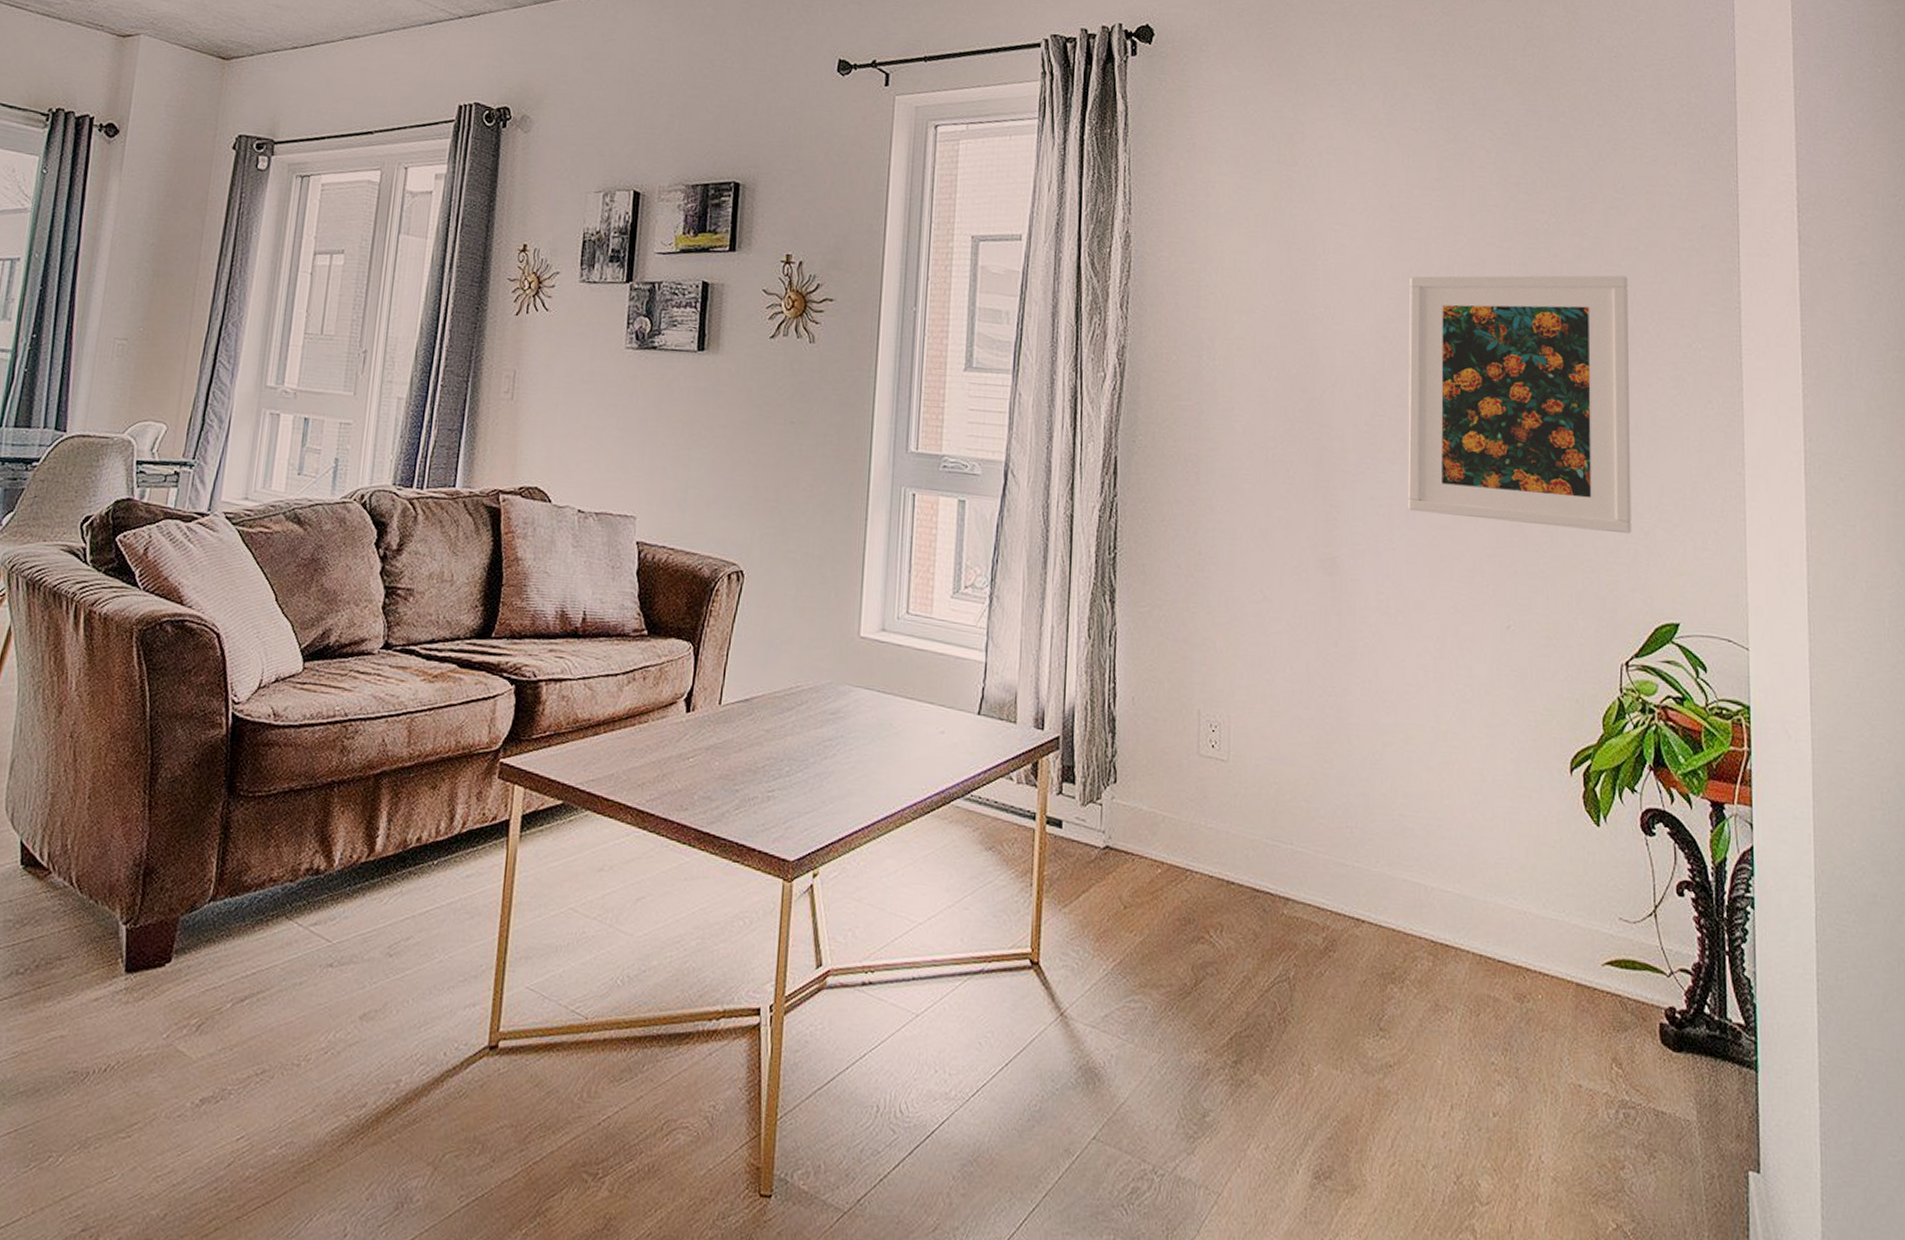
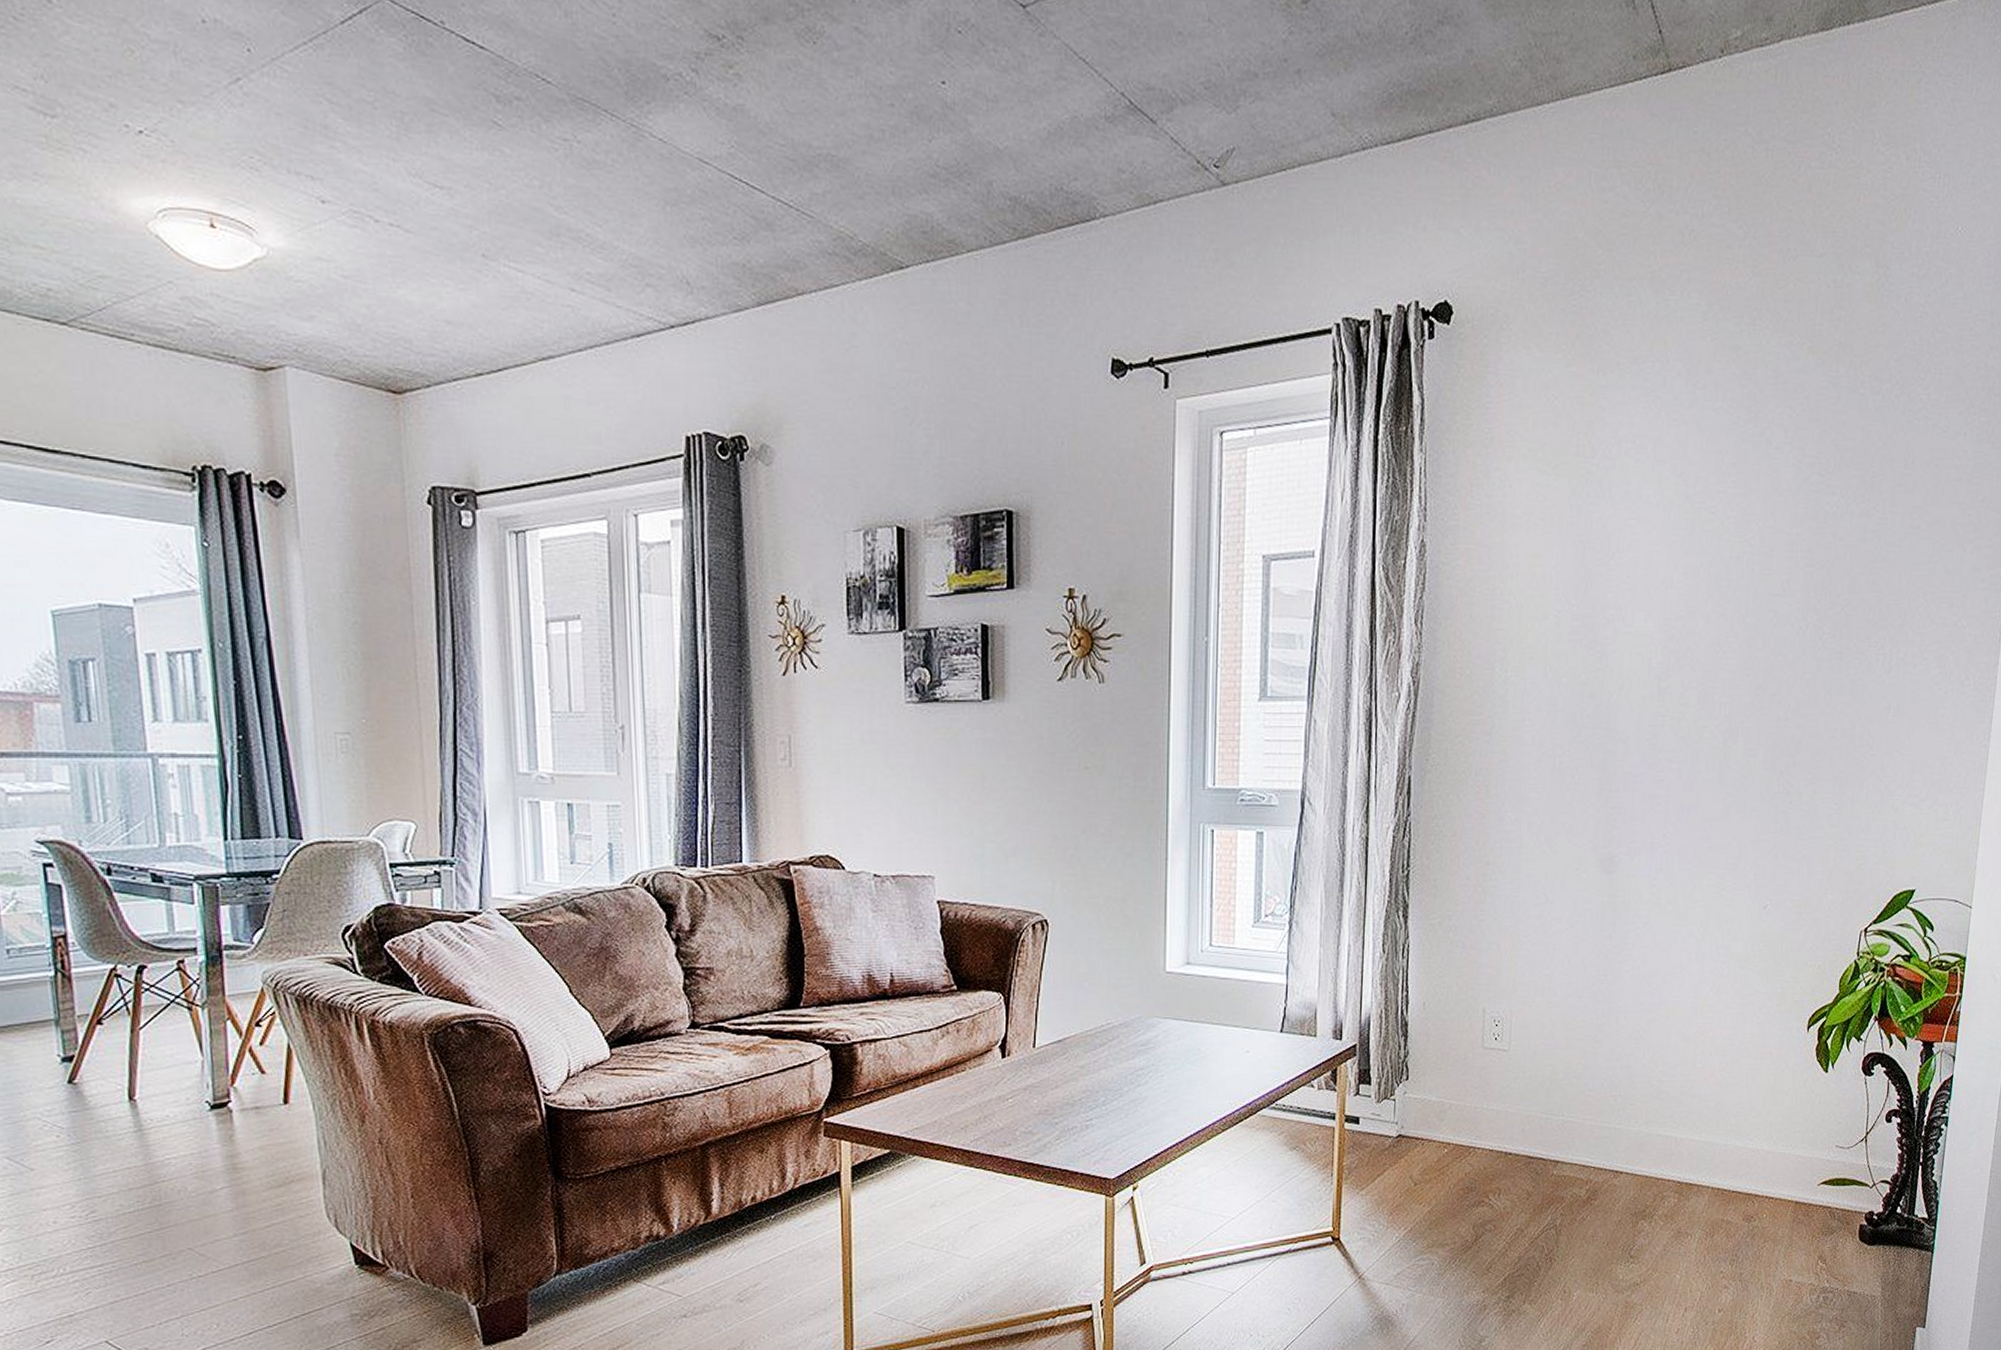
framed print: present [1407,275,1632,534] -> none [1683,556,1907,812]

